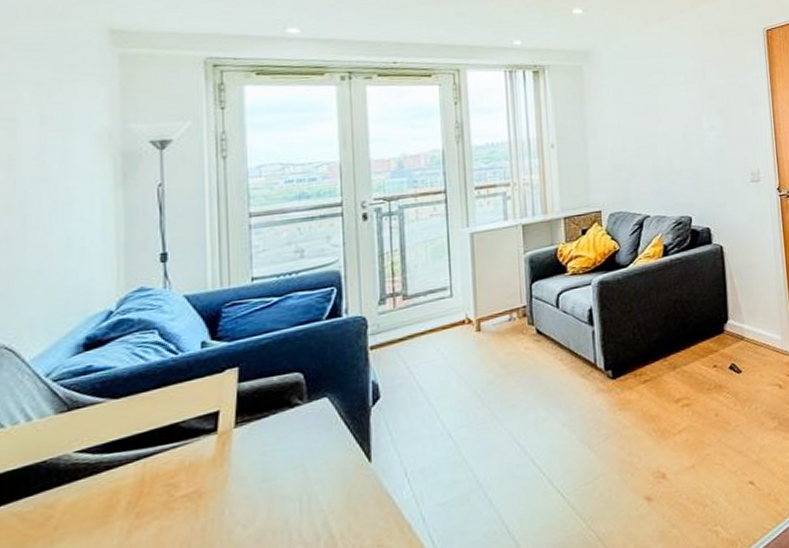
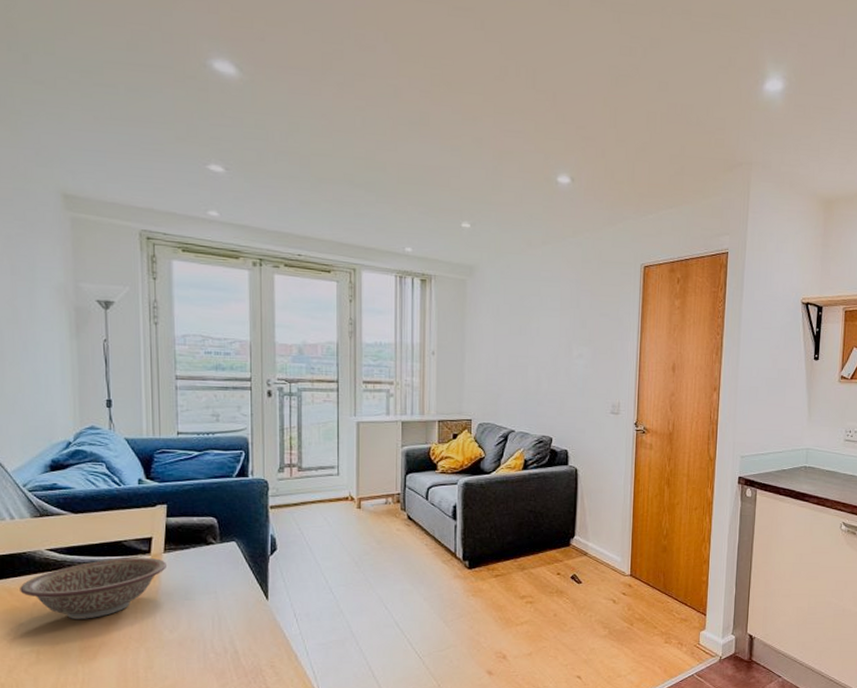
decorative bowl: none [36,436,238,538] -> present [20,557,166,619]

